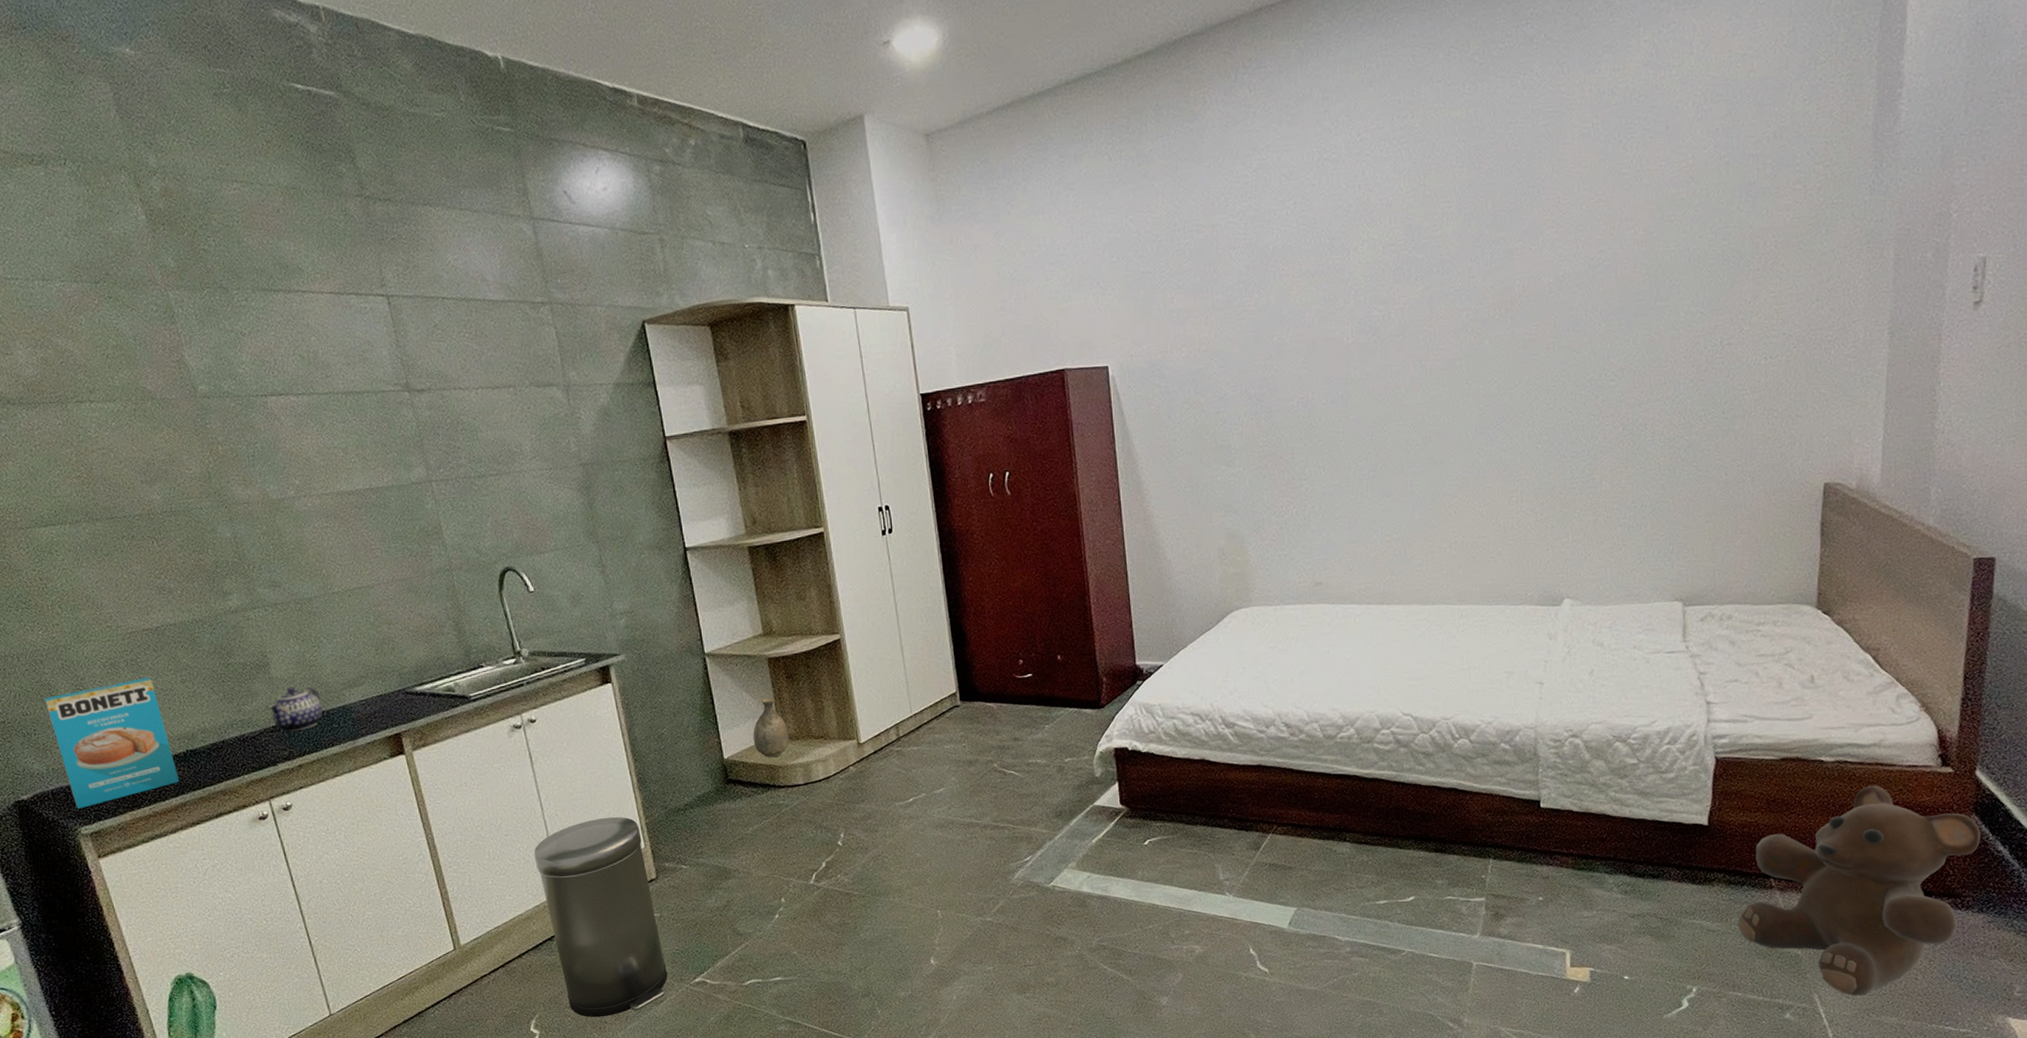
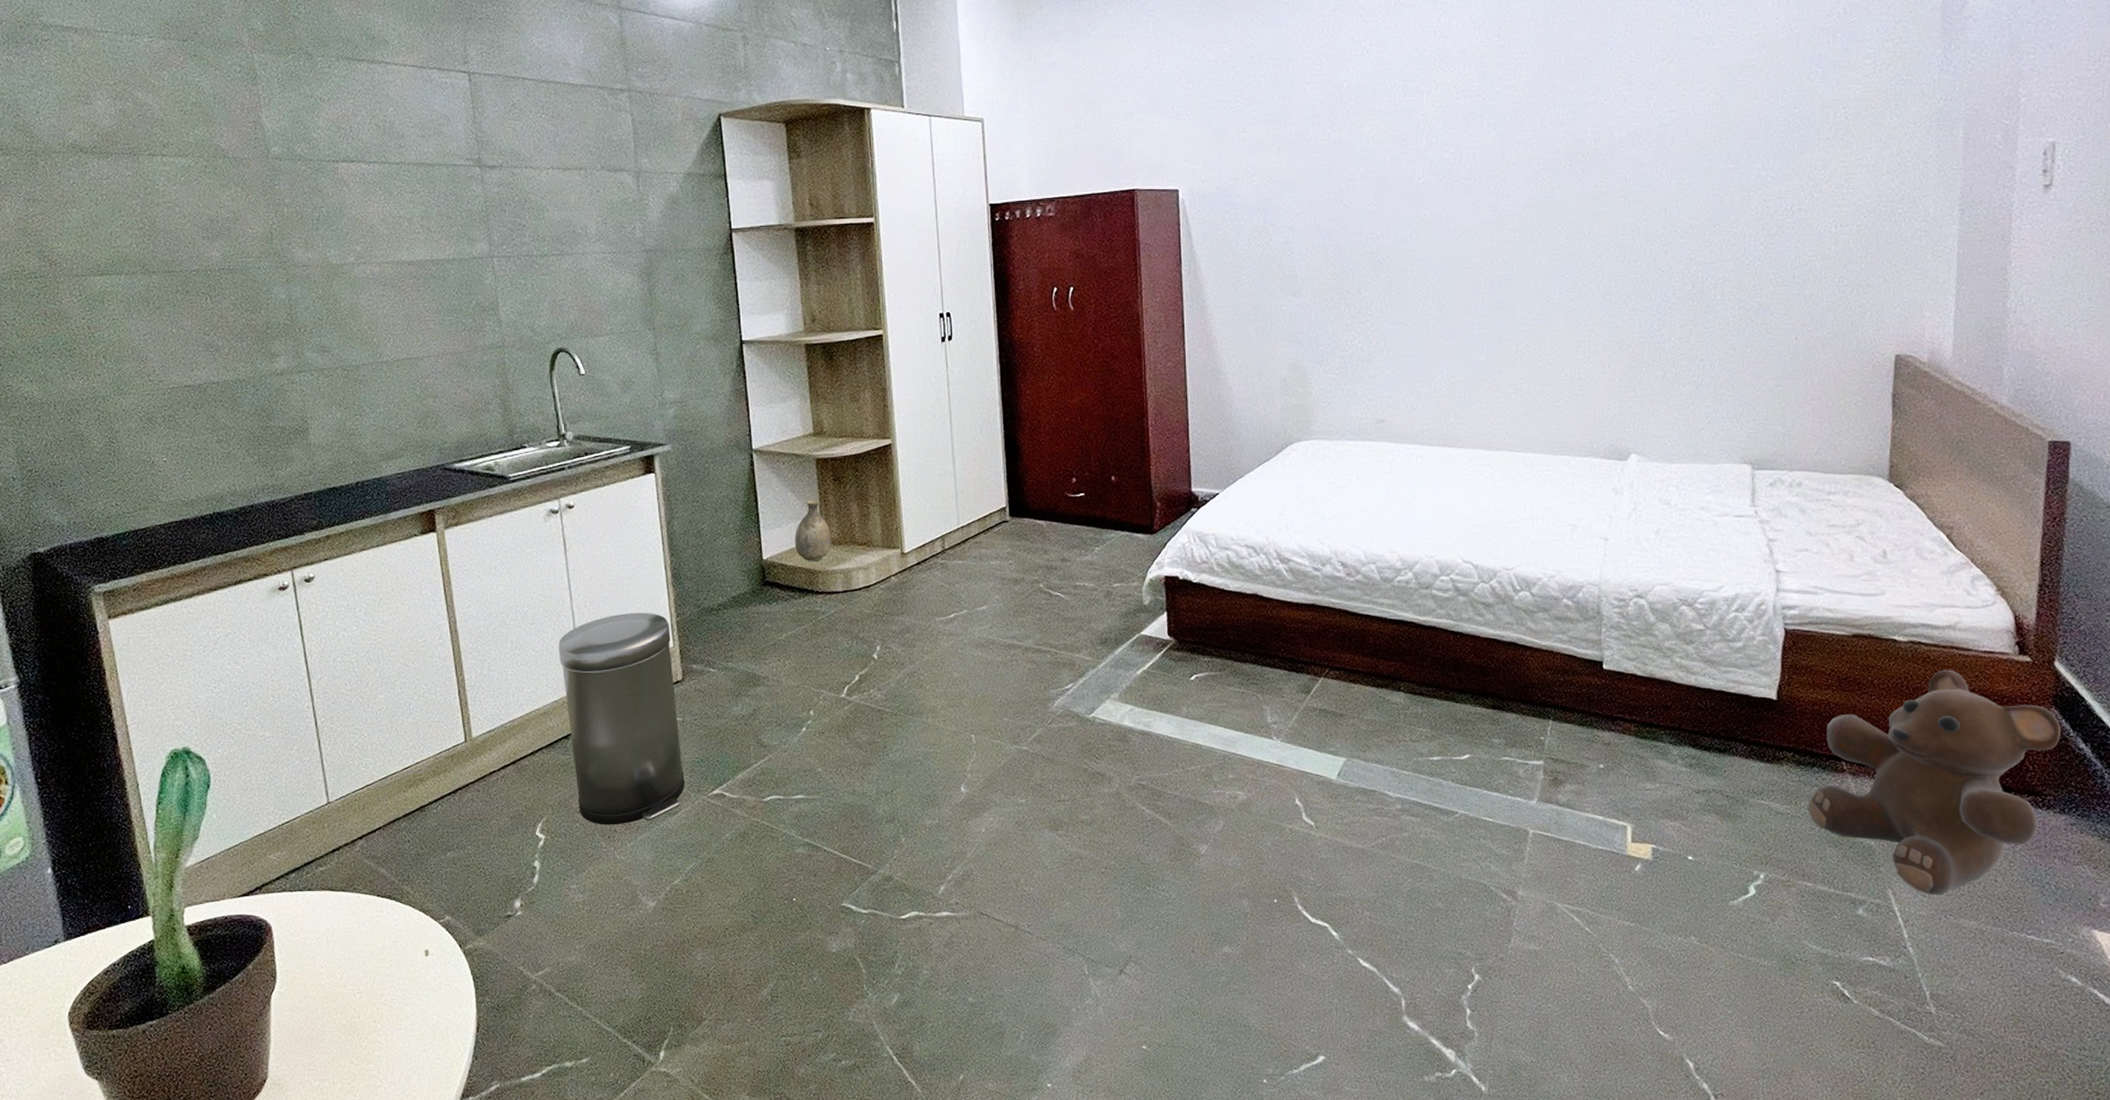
food box: present [45,677,180,810] -> none [76,434,203,566]
teapot: present [268,686,323,733] -> none [302,454,358,501]

